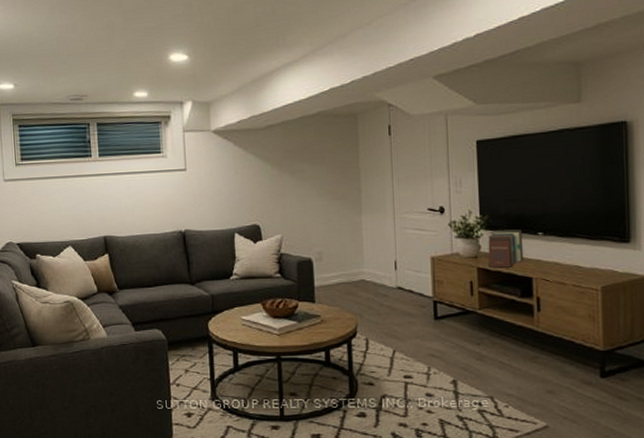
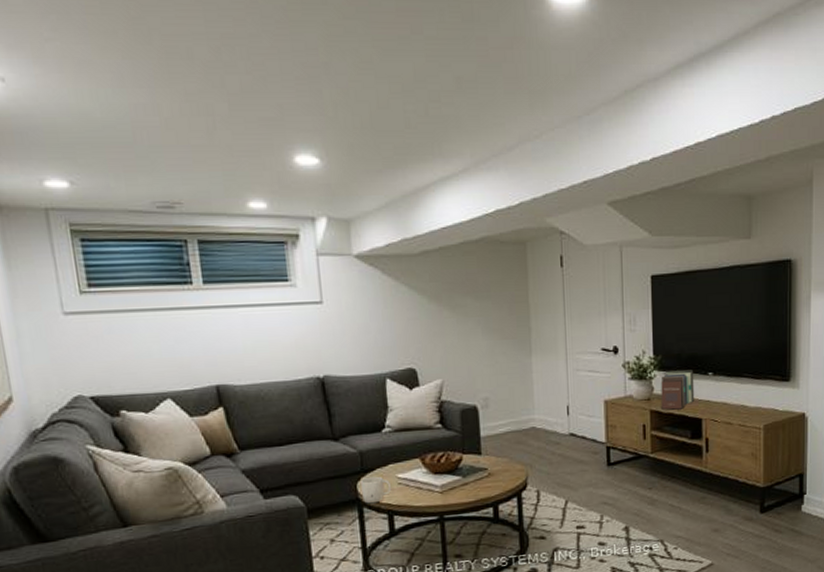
mug: none [211,317,237,341] -> present [361,476,392,504]

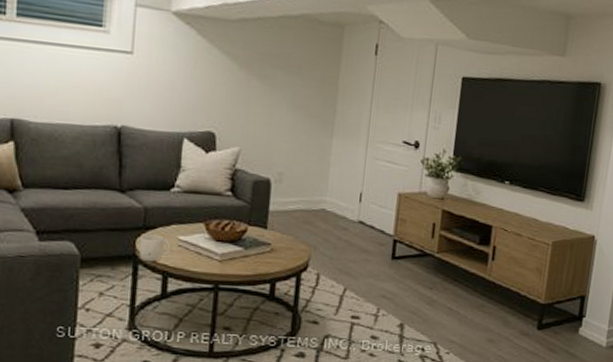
books: present [661,369,695,410] -> none [453,172,490,213]

